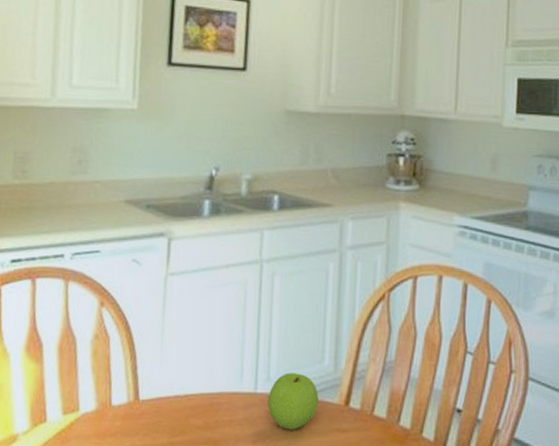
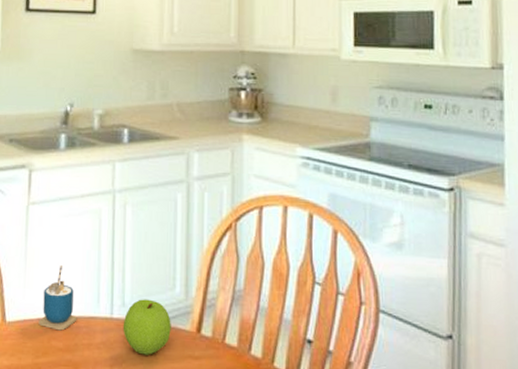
cup: none [175,340,219,408] -> present [38,265,77,331]

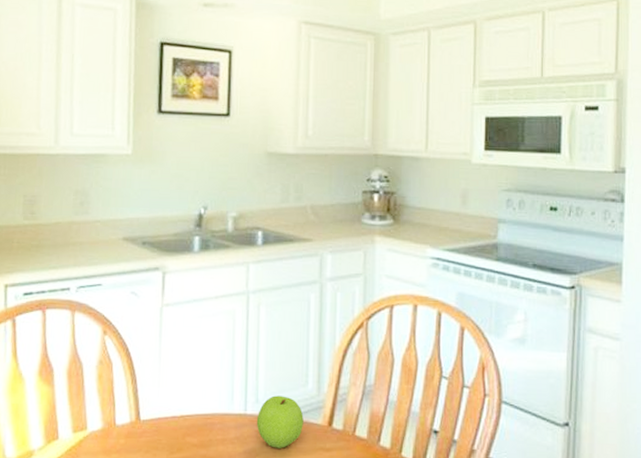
cup: present [38,265,77,331] -> none [173,365,212,428]

